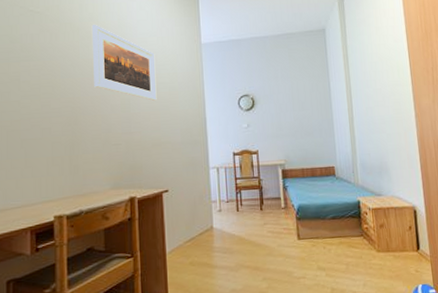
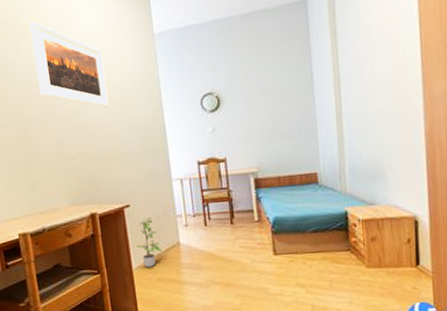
potted plant: none [172,202,196,251] -> present [136,217,162,267]

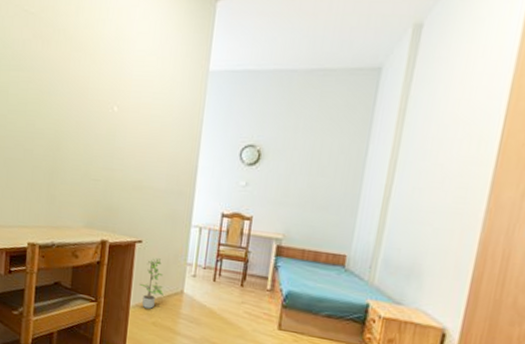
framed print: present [29,21,109,107] -> none [80,33,152,136]

